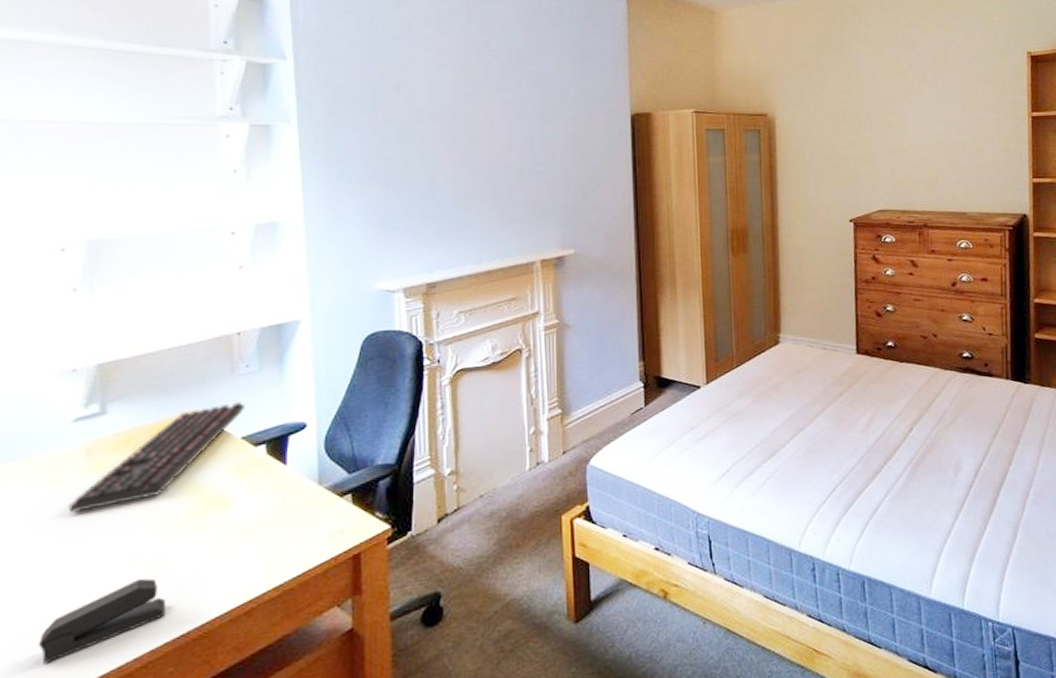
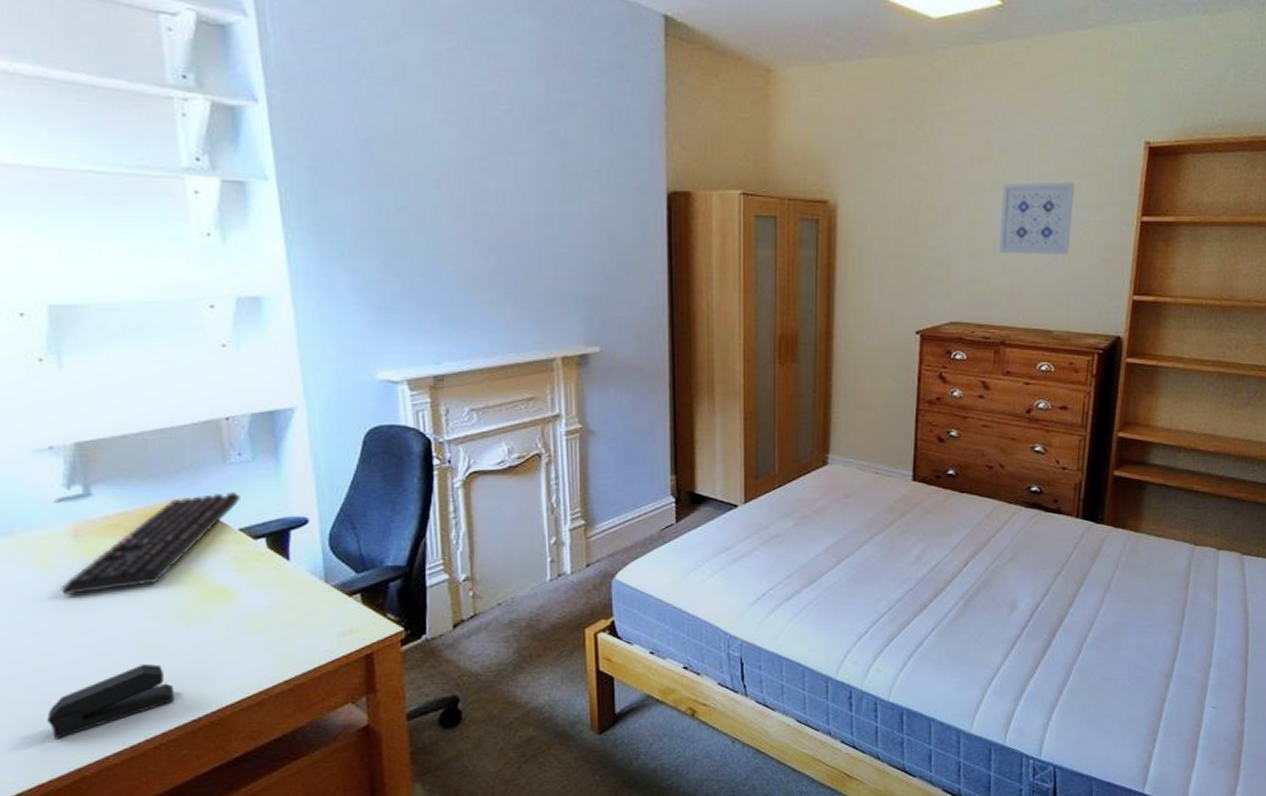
wall art: none [913,87,974,149] -> present [998,182,1074,255]

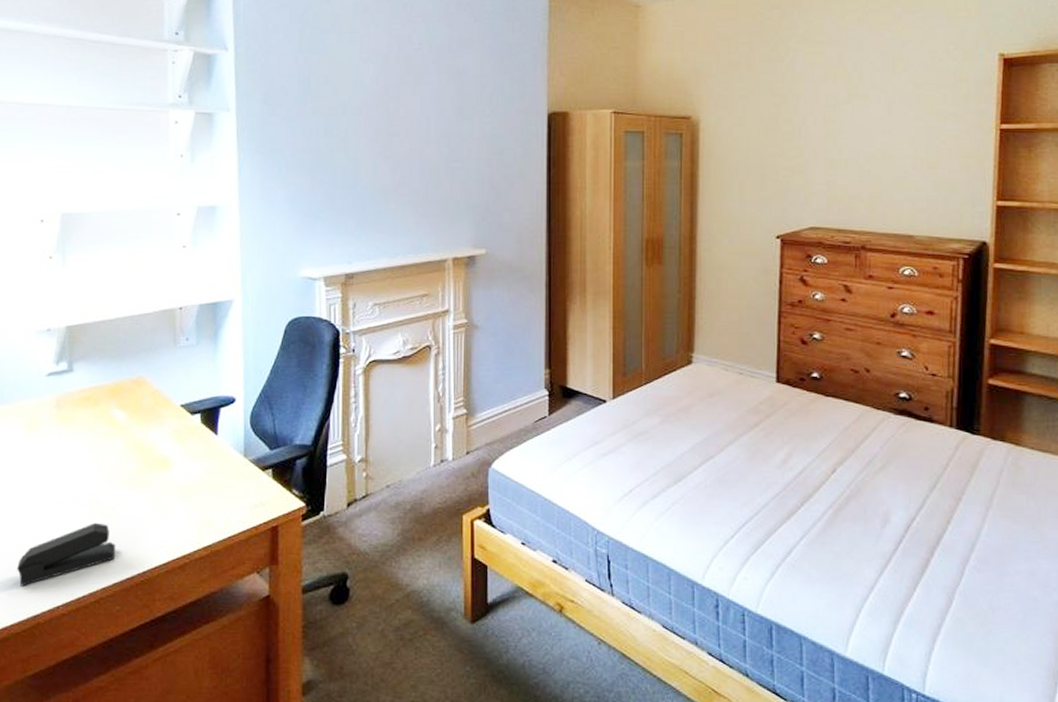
keyboard: present [61,492,240,595] -> none [41,372,184,456]
wall art: present [998,182,1074,255] -> none [855,94,929,163]

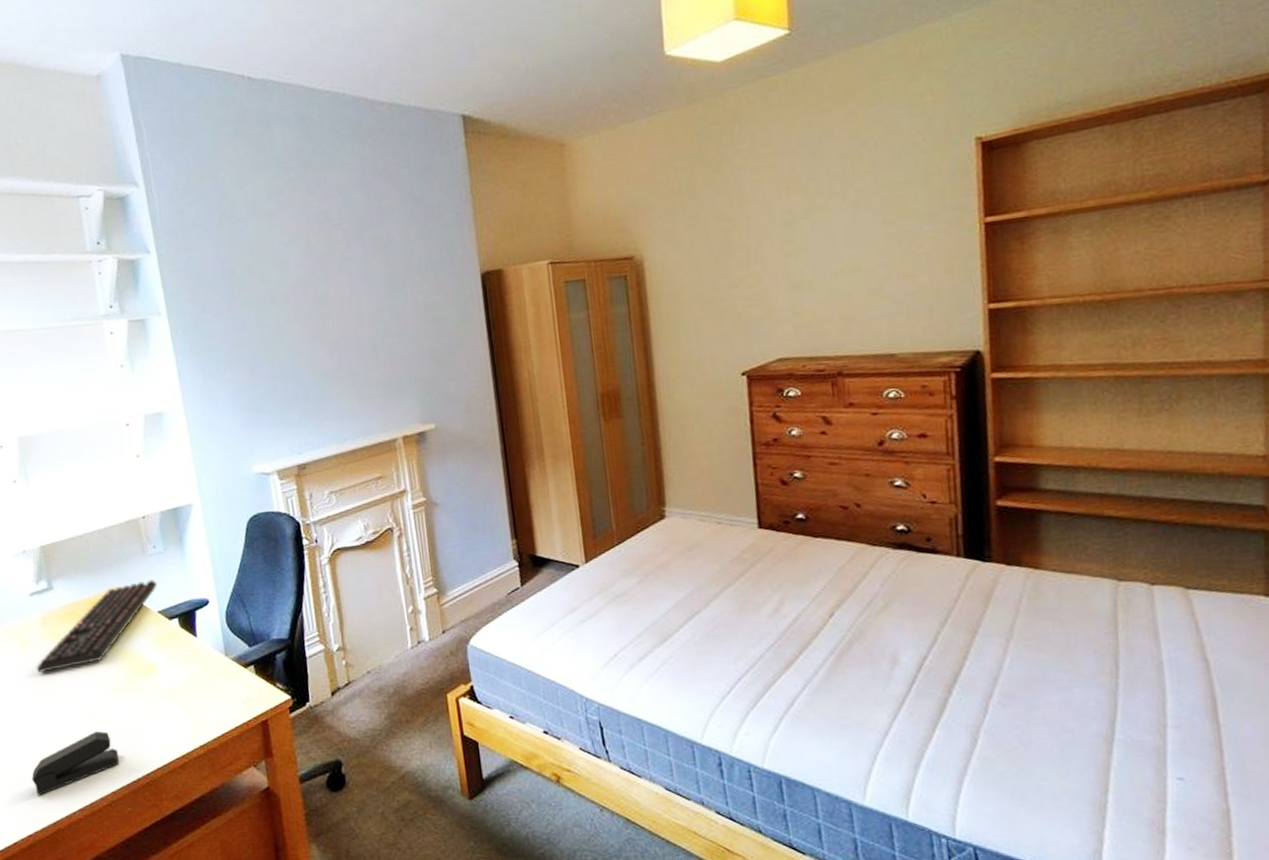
keyboard: none [41,372,184,456] -> present [36,579,157,673]

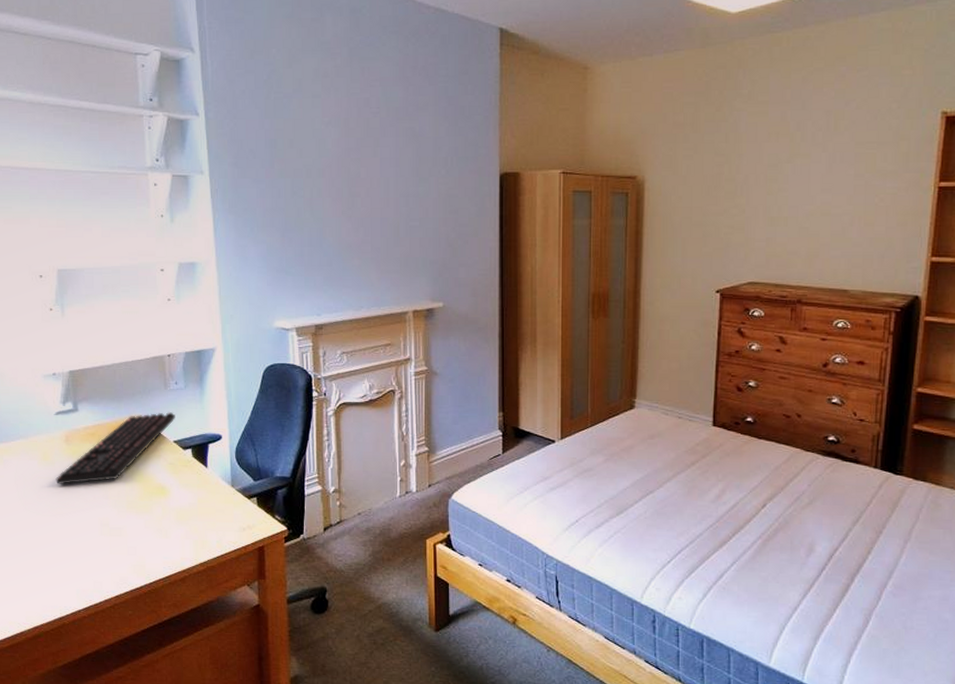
stapler: present [31,730,119,796] -> none [42,541,125,593]

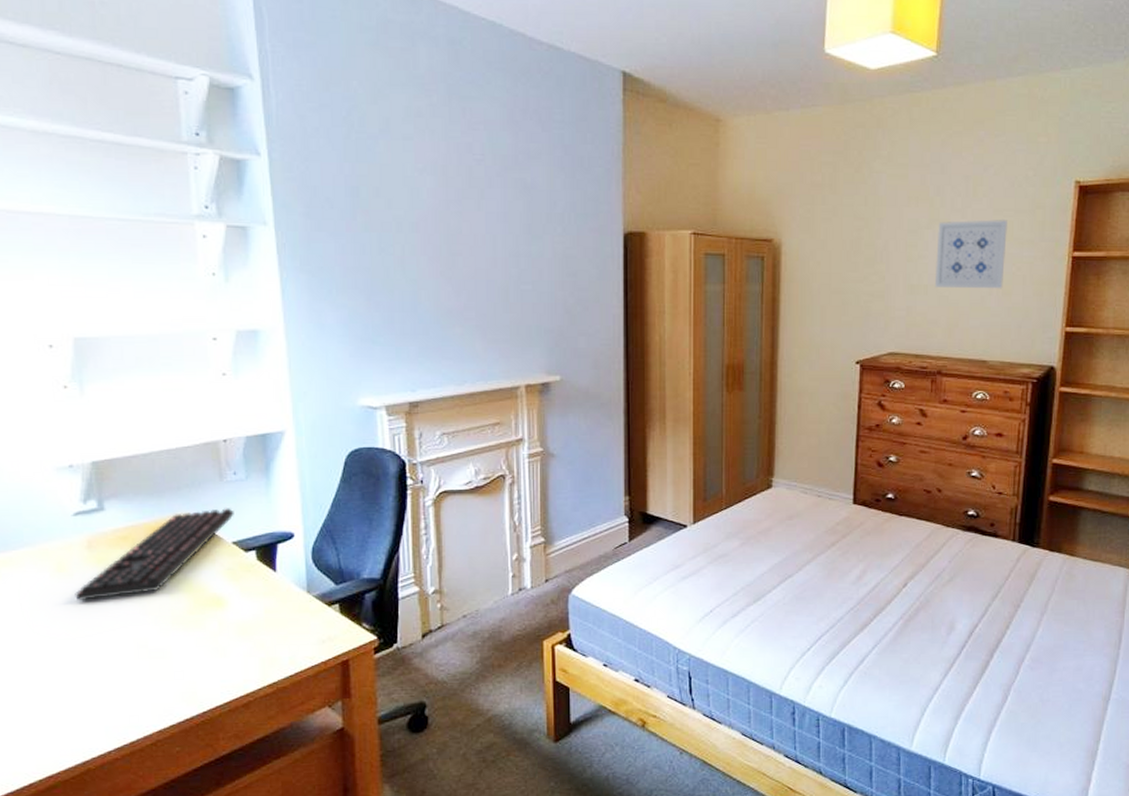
wall art: none [794,152,870,220] -> present [934,220,1007,289]

